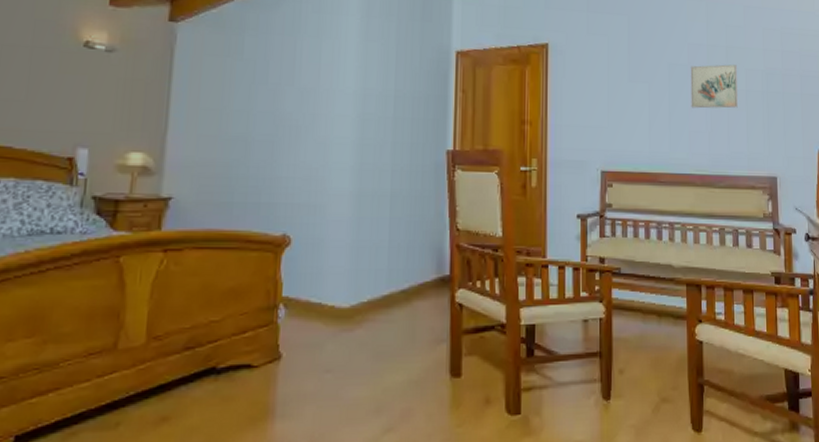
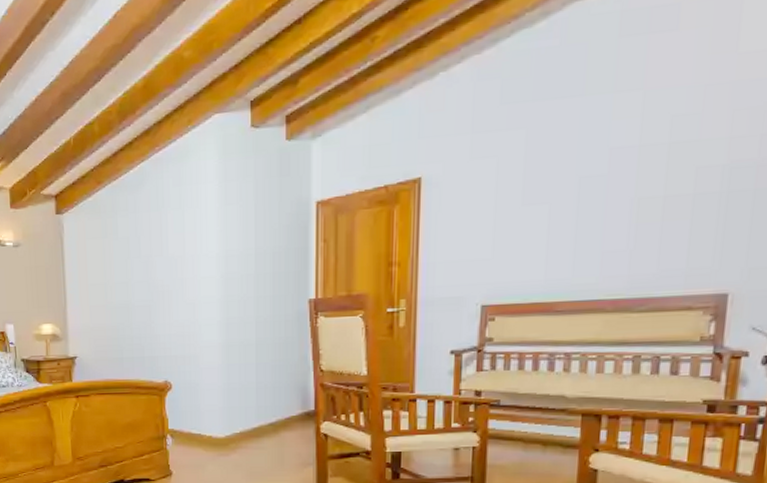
wall art: present [690,64,738,109] -> none [607,164,683,225]

